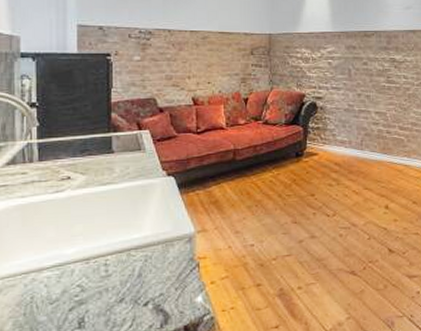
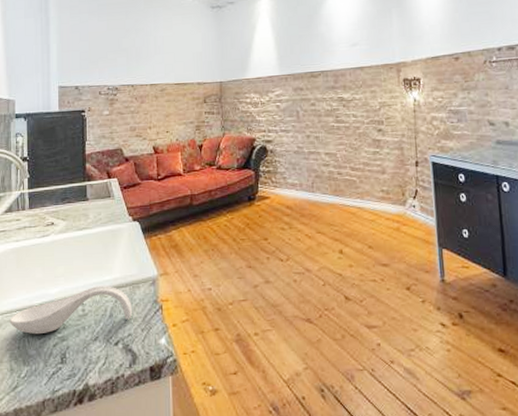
spoon rest: none [12,244,165,300] -> present [9,286,133,335]

